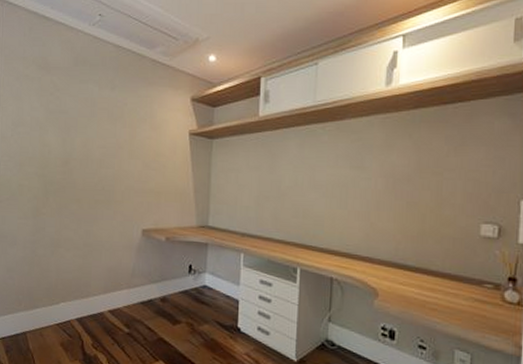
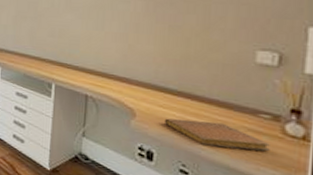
notebook: none [404,295,493,320] -> present [164,118,270,152]

